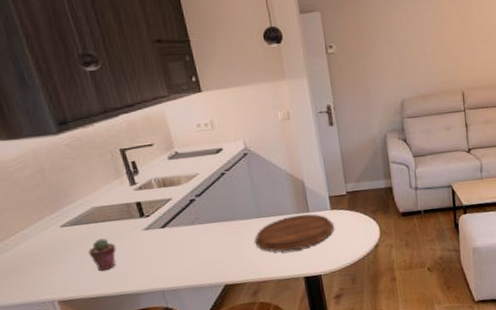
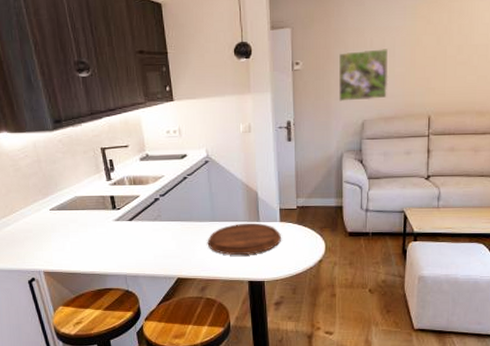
potted succulent: present [88,238,117,272] -> none [69,223,91,252]
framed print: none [370,29,422,83] -> present [338,49,389,101]

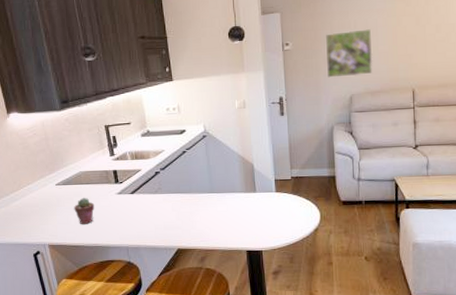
potted succulent: none [69,223,91,252] -> present [74,197,95,225]
cutting board: present [207,222,281,256] -> none [206,193,277,226]

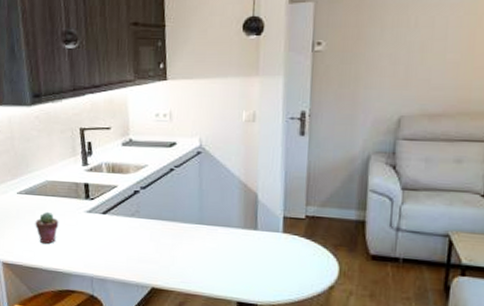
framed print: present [325,29,373,78] -> none [370,30,438,92]

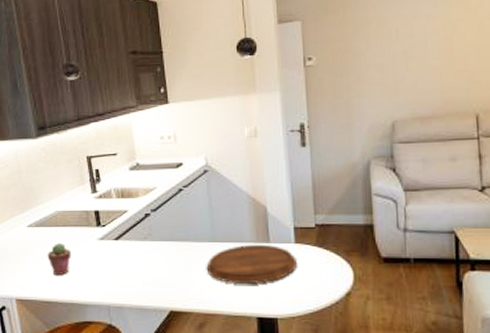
cutting board: none [191,230,283,270] -> present [206,244,297,285]

